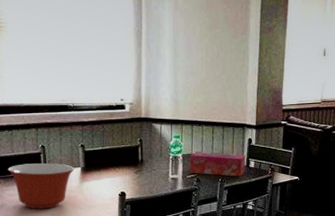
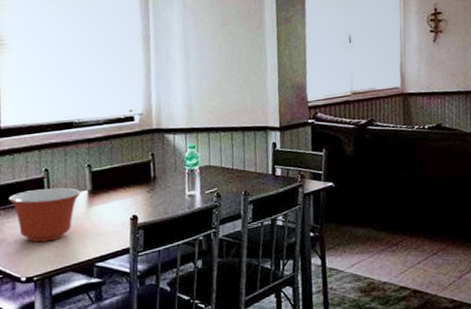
tissue box: present [189,152,246,177] -> none [207,161,271,188]

